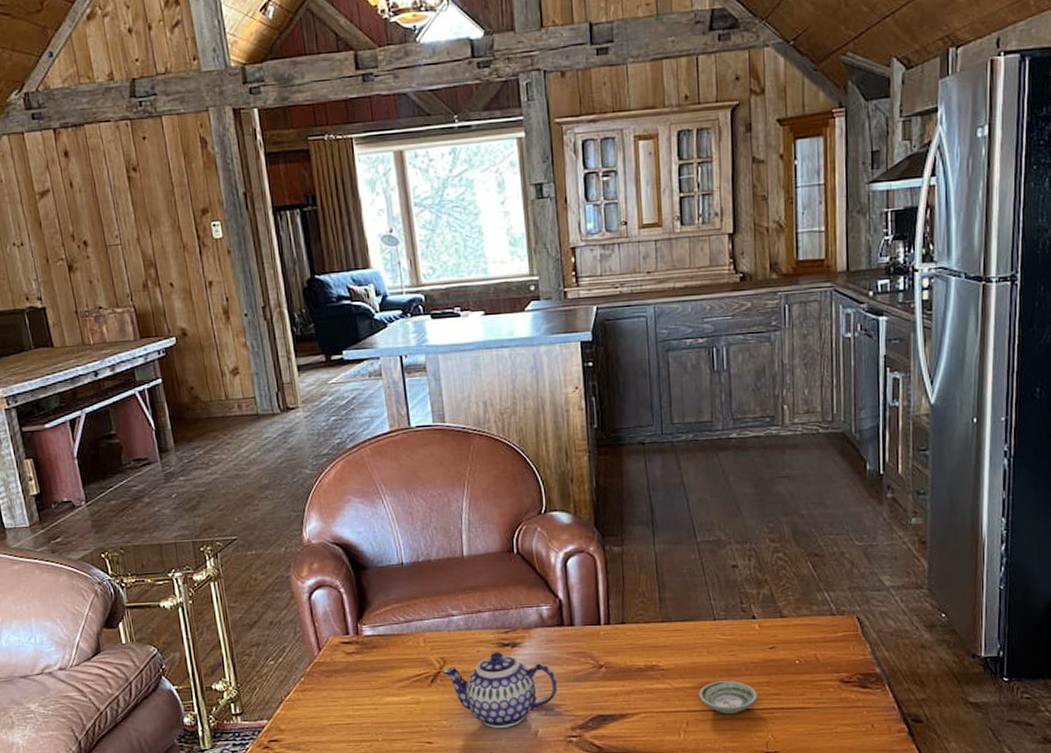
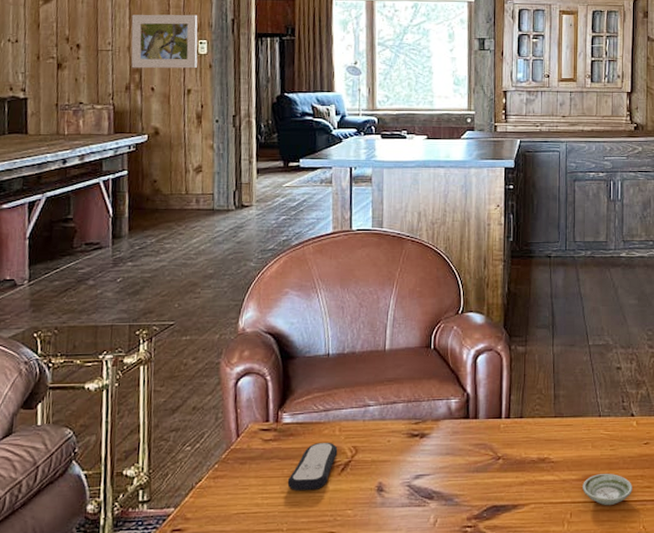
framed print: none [134,192,214,263] -> present [131,14,198,69]
remote control: none [376,653,425,703] -> present [287,442,338,491]
teapot: present [442,652,558,729] -> none [353,442,458,519]

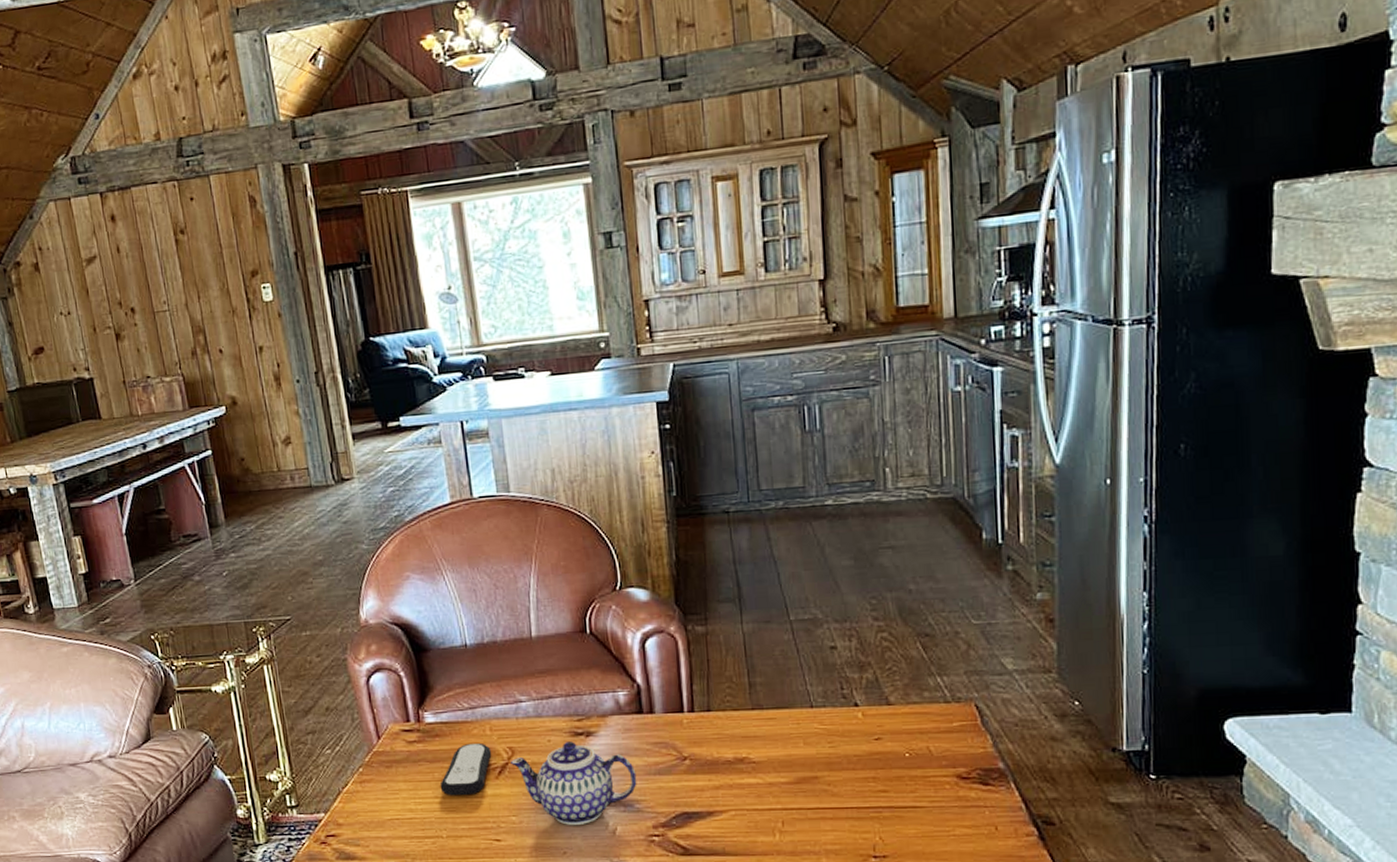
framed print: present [131,14,198,69] -> none [182,253,265,329]
teapot: none [353,442,458,519] -> present [511,742,637,826]
saucer: present [583,474,632,506] -> none [795,775,862,813]

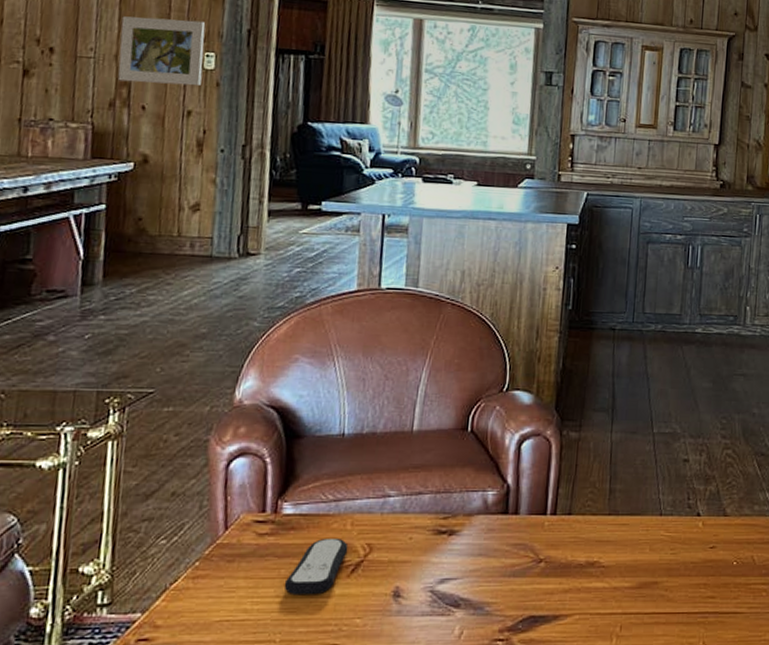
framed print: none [182,253,265,329] -> present [118,16,205,86]
teapot: present [511,742,637,826] -> none [366,540,492,630]

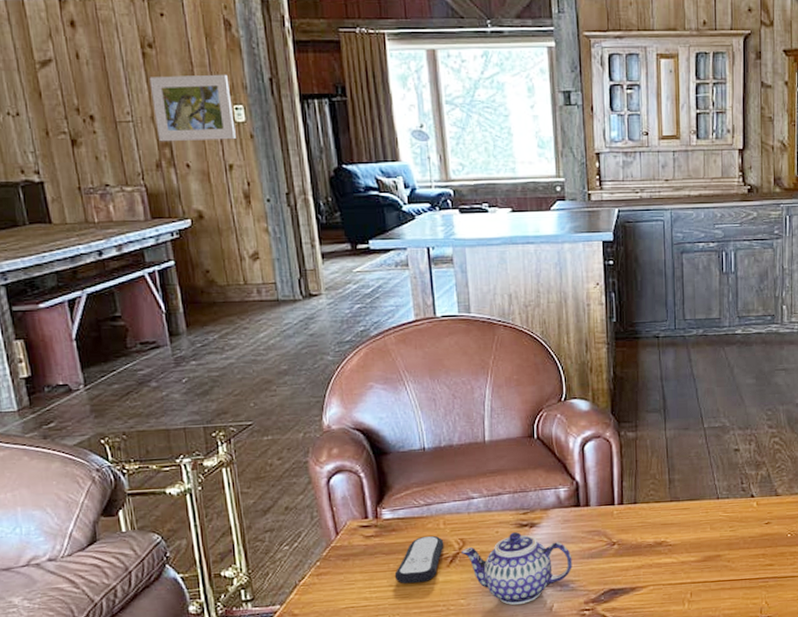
teapot: none [366,540,492,630] -> present [462,532,573,605]

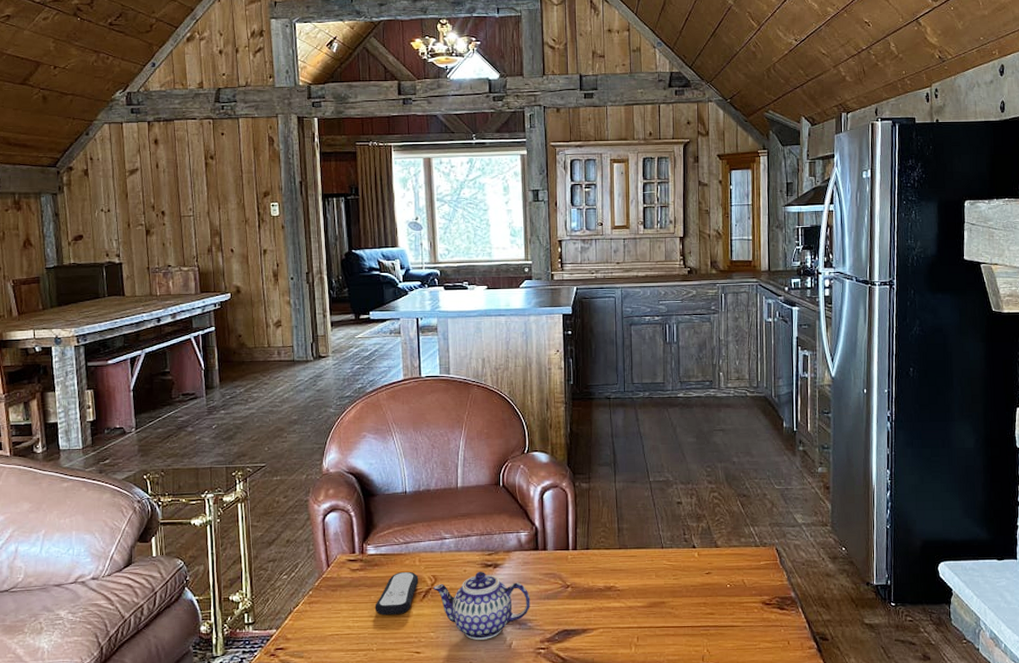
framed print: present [149,74,236,142] -> none [209,179,271,232]

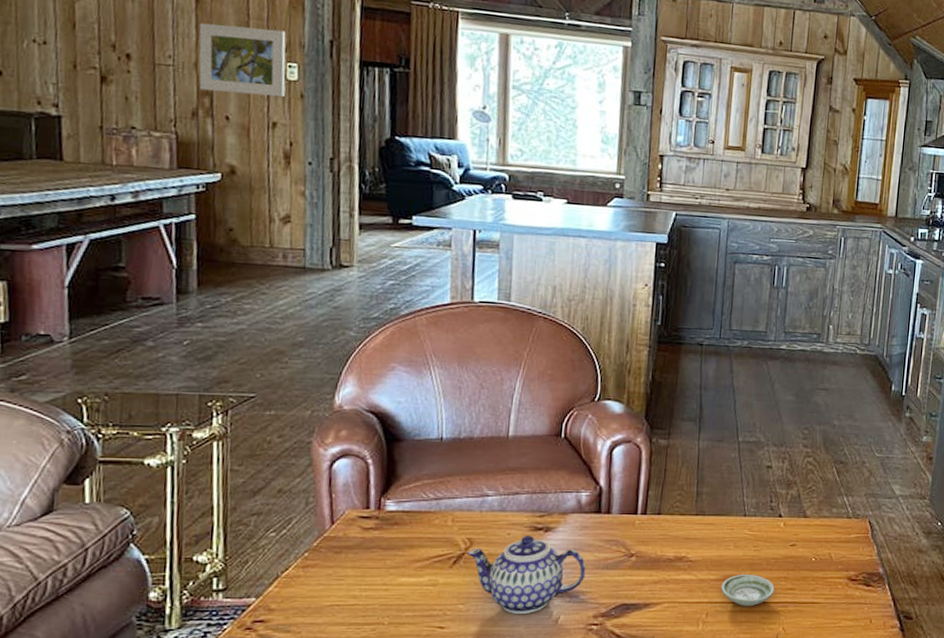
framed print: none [209,179,271,232] -> present [198,23,286,98]
remote control: present [375,571,419,616] -> none [390,532,450,584]
saucer: none [648,601,696,631] -> present [721,575,775,607]

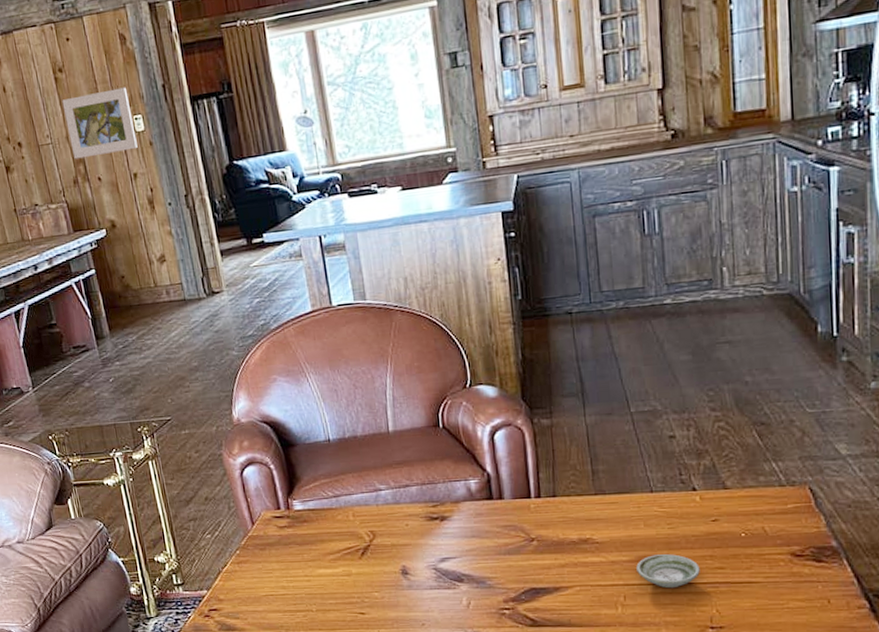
teapot: present [467,536,586,615] -> none [372,525,489,601]

